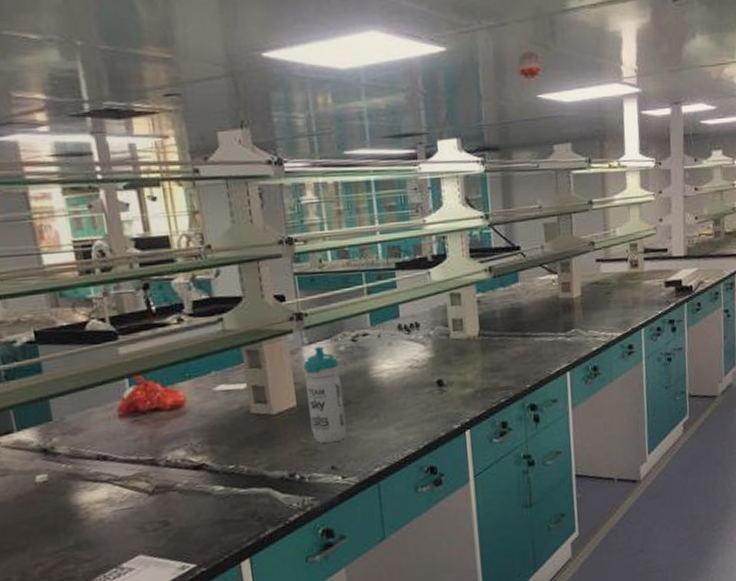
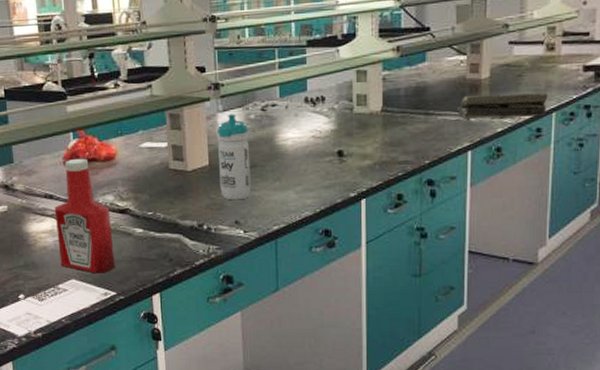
ketchup bottle: none [110,408,193,546] -> present [54,158,115,274]
laptop: none [552,309,636,340] -> present [456,92,548,119]

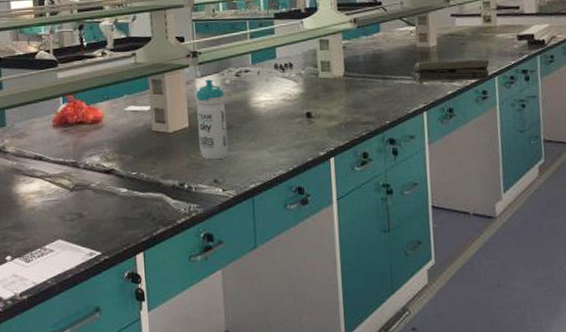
ketchup bottle: present [54,158,115,274] -> none [43,121,100,234]

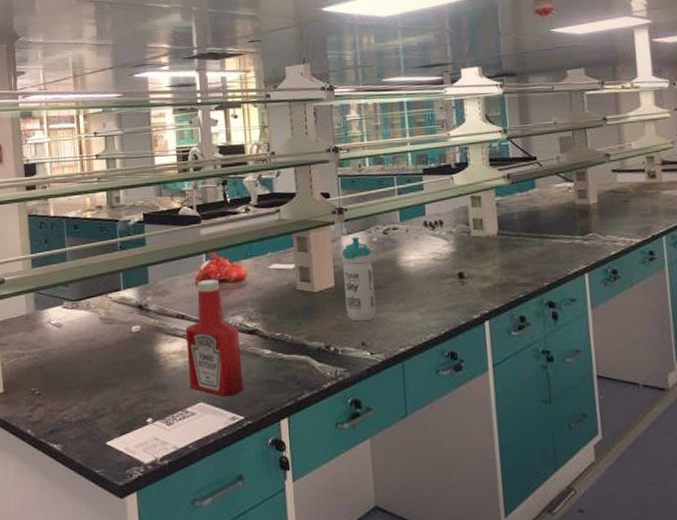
ketchup bottle: none [43,121,100,234] -> present [185,279,243,397]
laptop: present [410,59,490,83] -> none [569,217,657,242]

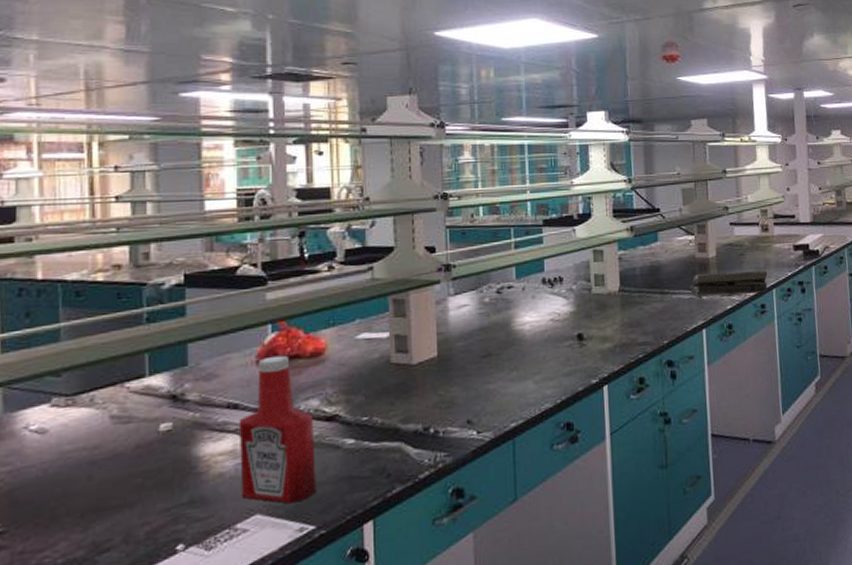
water bottle: present [341,237,376,322] -> none [447,297,486,397]
laptop: none [569,217,657,242] -> present [689,270,768,297]

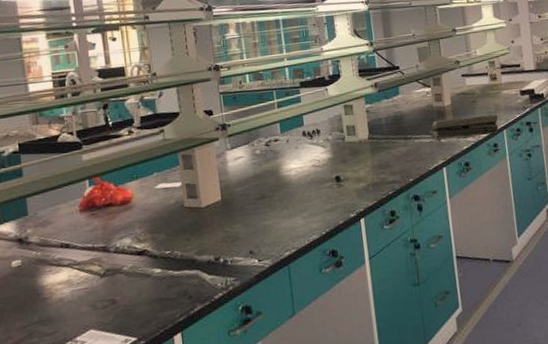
ketchup bottle: present [238,355,316,504] -> none [70,204,135,321]

